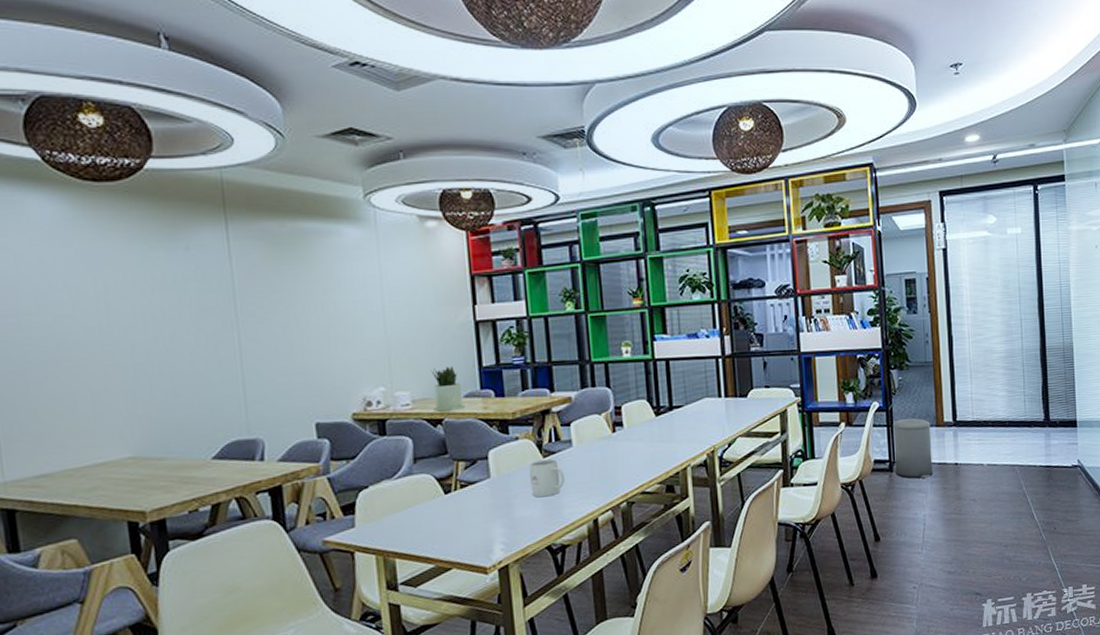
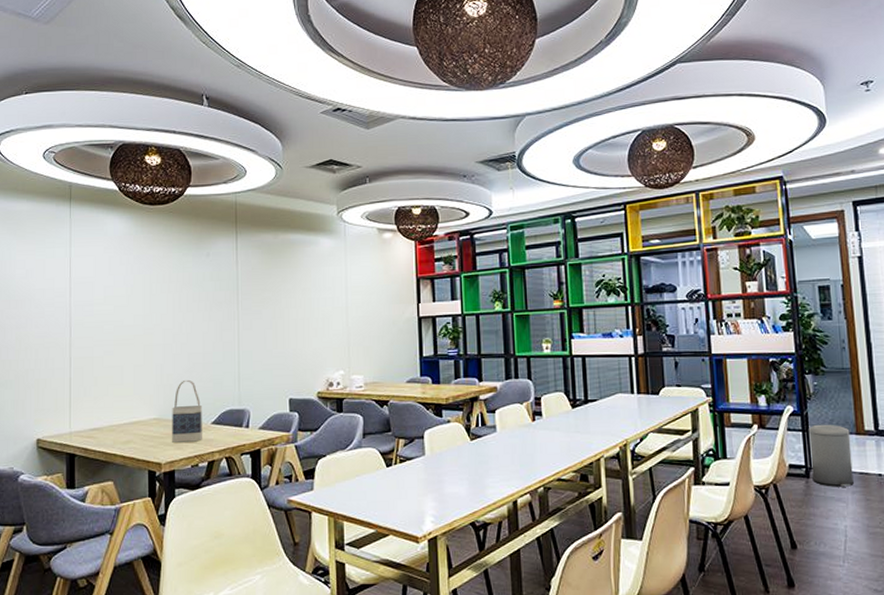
bag: none [154,406,201,485] -> present [172,379,202,443]
planter: present [431,366,465,412] -> none [381,355,407,394]
mug: present [529,459,565,498] -> none [458,442,489,477]

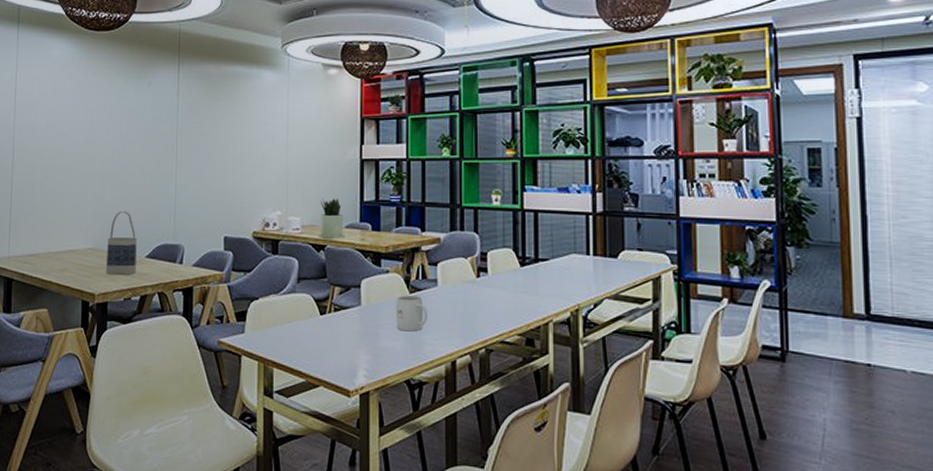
planter: none [381,355,407,394] -> present [319,198,345,239]
mug: none [458,442,489,477] -> present [396,295,428,332]
pedal bin: present [808,424,854,487] -> none [786,303,837,375]

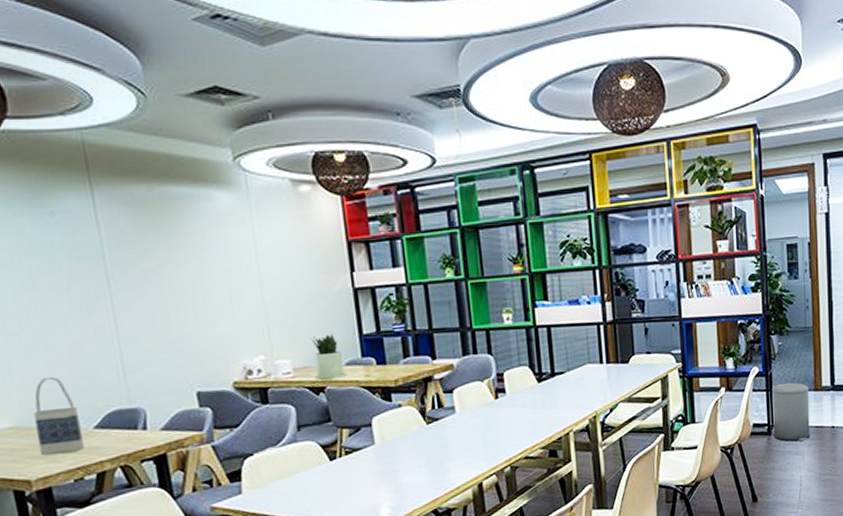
mug: present [396,295,428,332] -> none [413,425,449,464]
pedal bin: none [786,303,837,375] -> present [771,382,810,442]

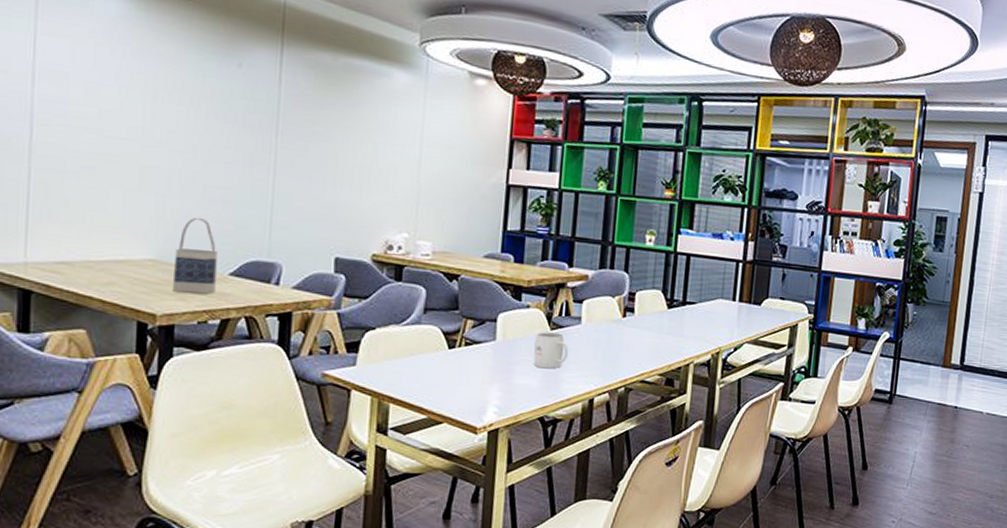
planter: present [311,334,347,380] -> none [452,224,483,269]
mug: none [413,425,449,464] -> present [533,332,568,369]
pedal bin: present [771,382,810,442] -> none [894,353,938,416]

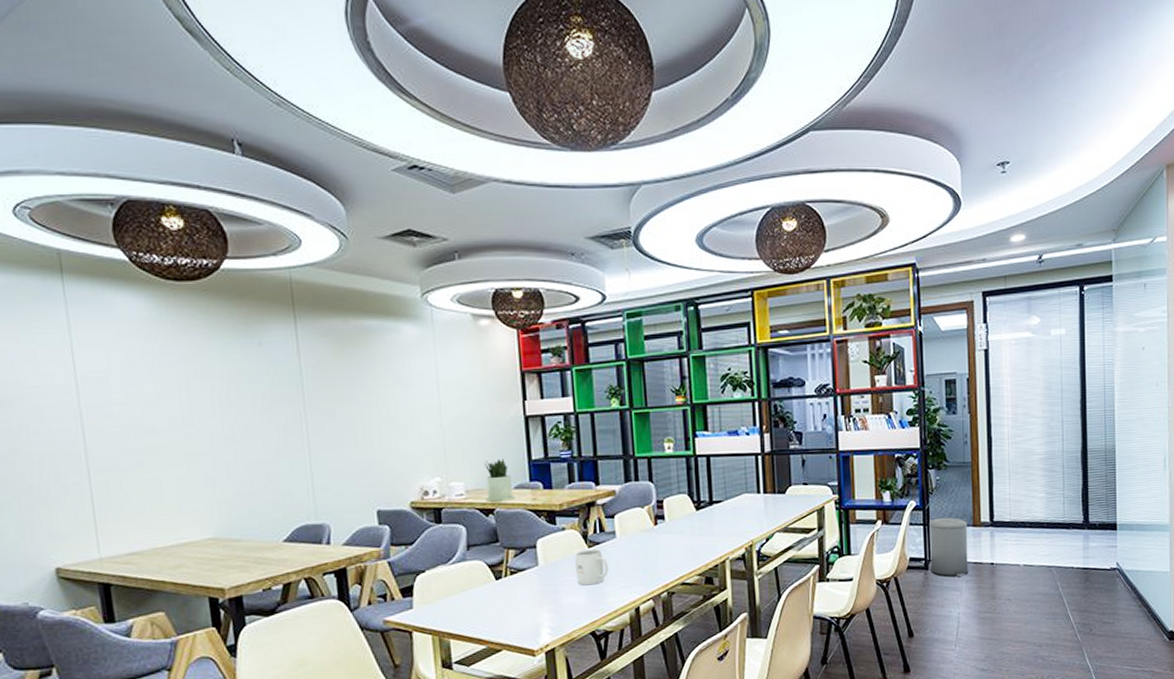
bag: present [173,217,218,294] -> none [231,492,273,565]
planter: none [452,224,483,269] -> present [483,459,515,502]
pedal bin: none [894,353,938,416] -> present [929,517,968,578]

